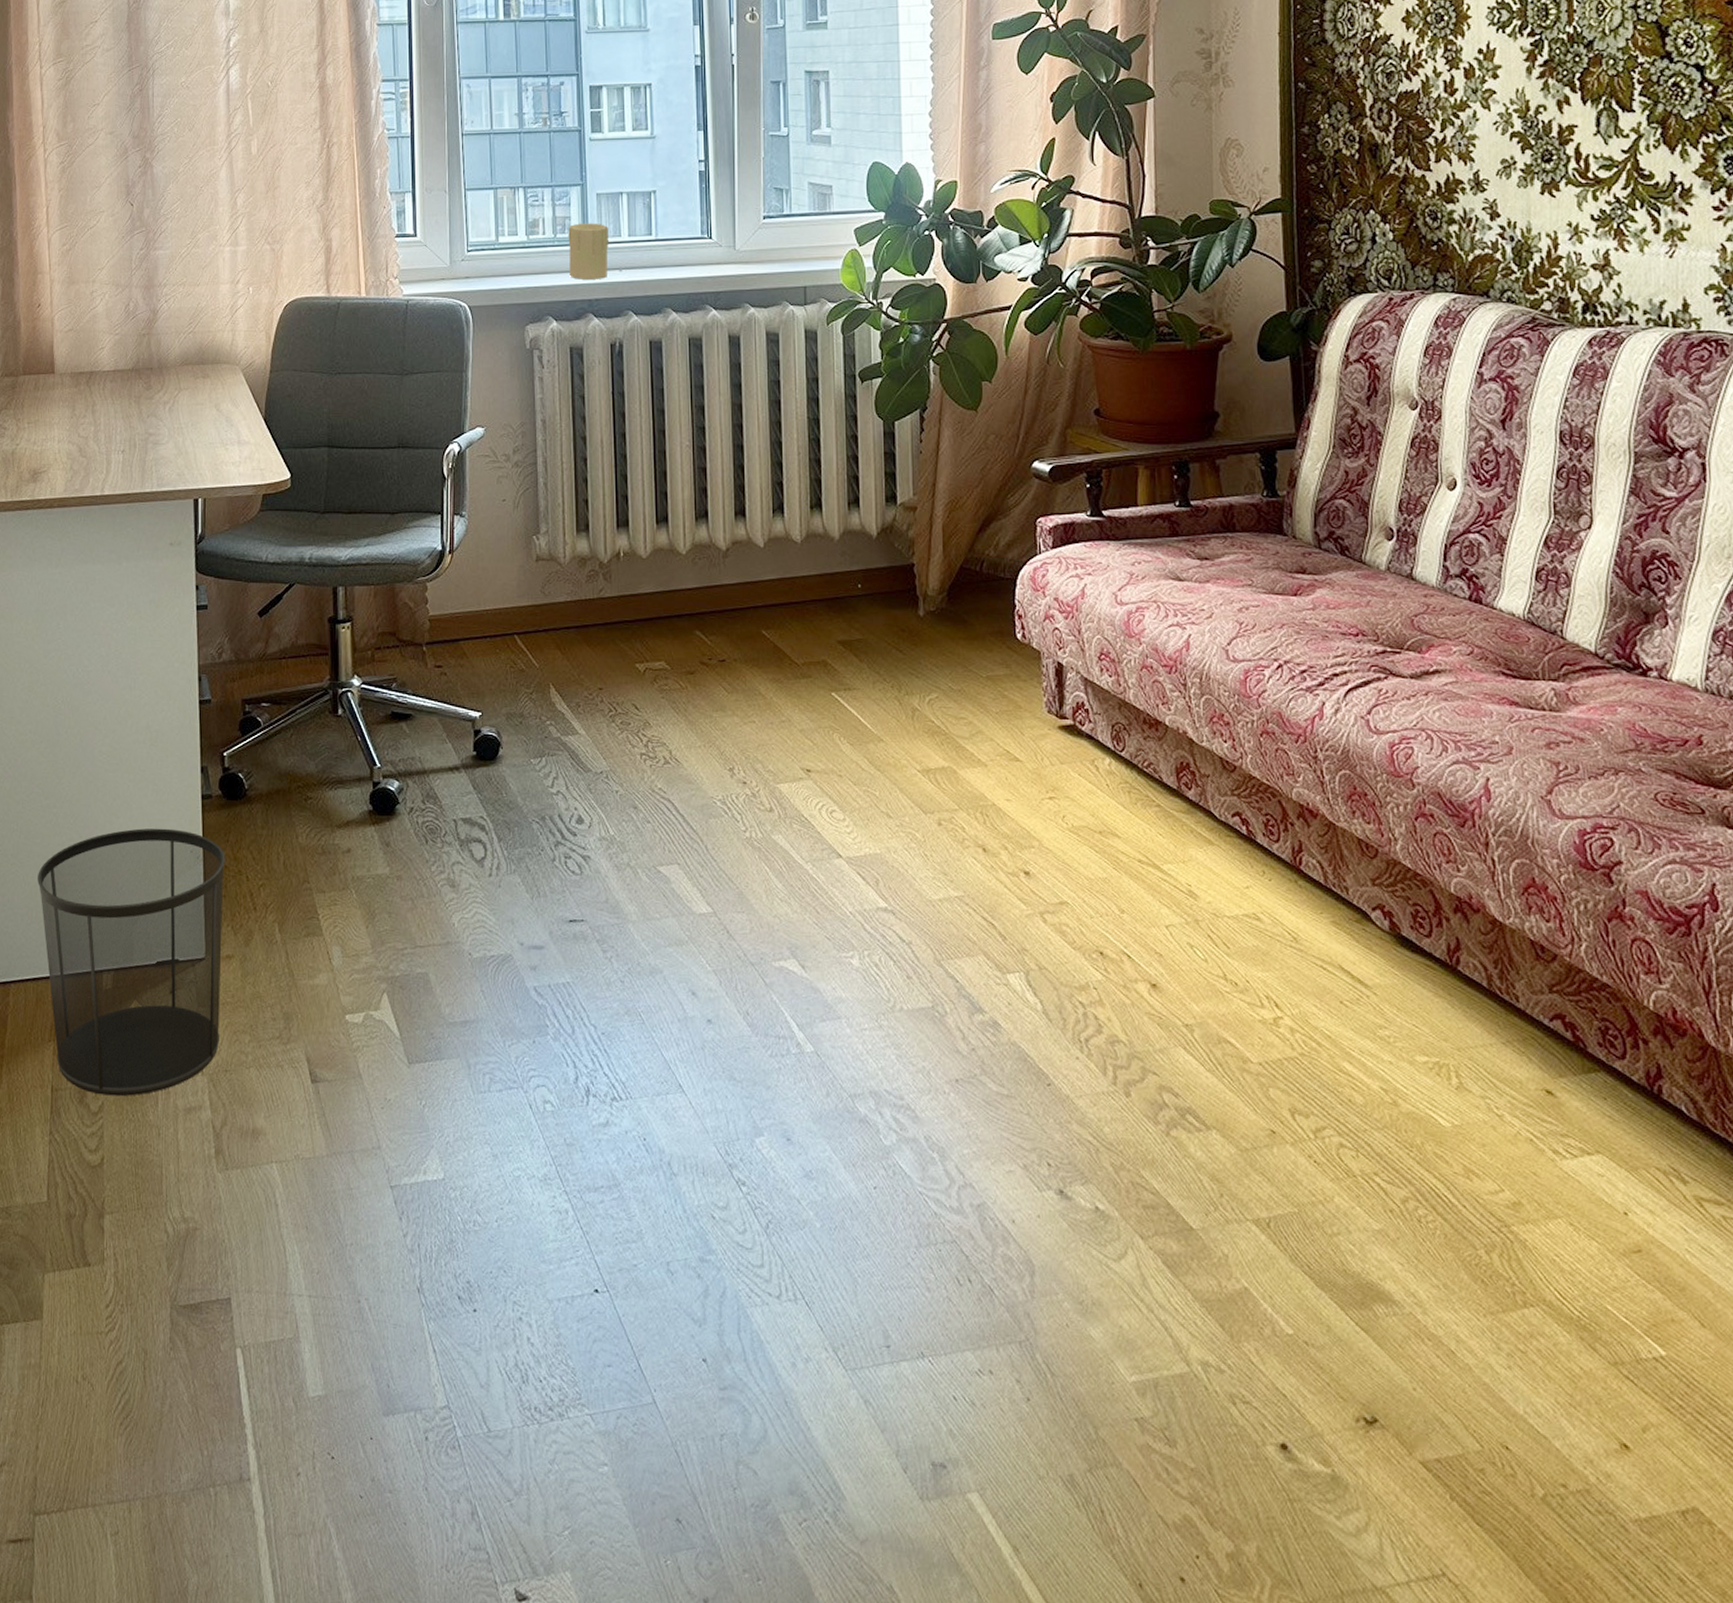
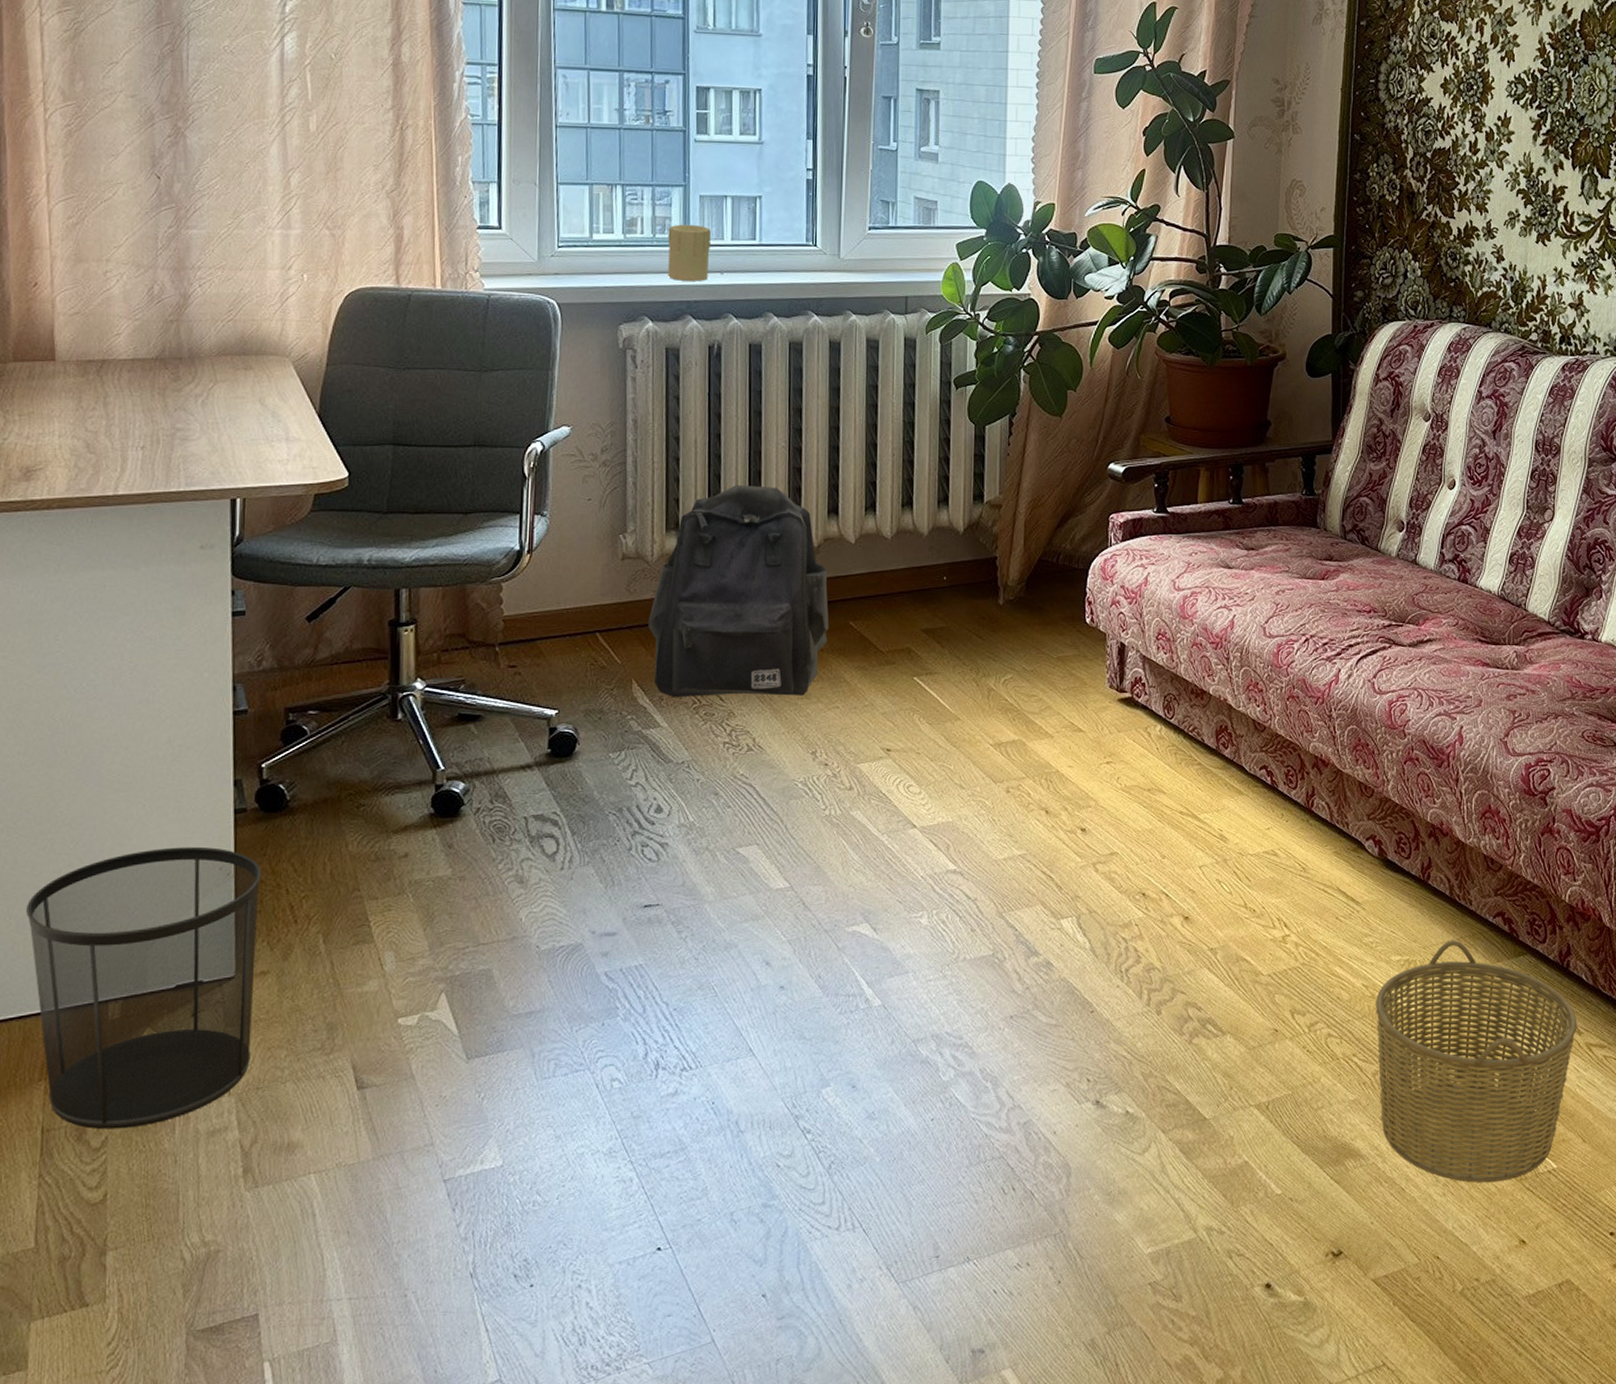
backpack: none [563,486,741,708] -> present [648,485,829,697]
basket: none [1399,1042,1680,1362] -> present [1376,939,1577,1183]

